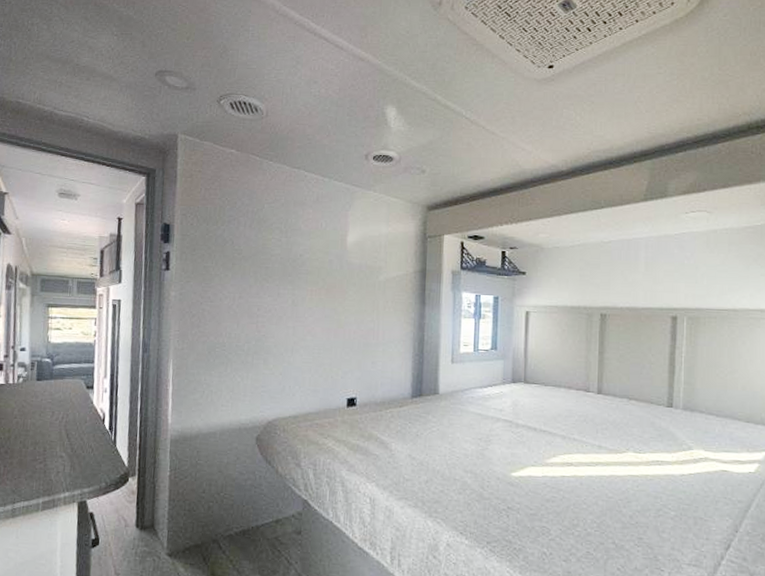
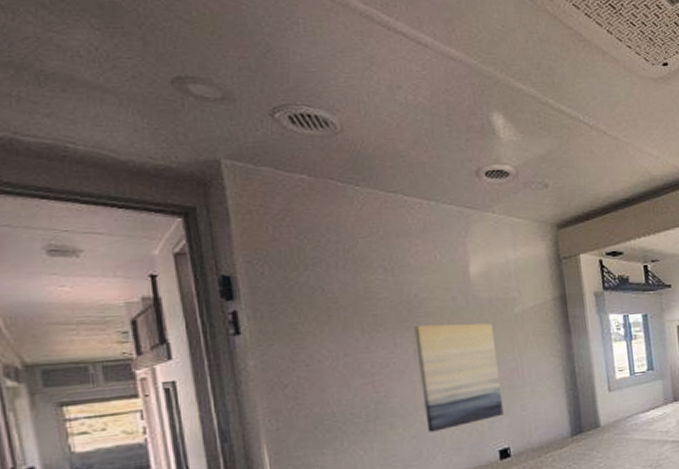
wall art: none [292,281,359,373] -> present [414,323,504,433]

